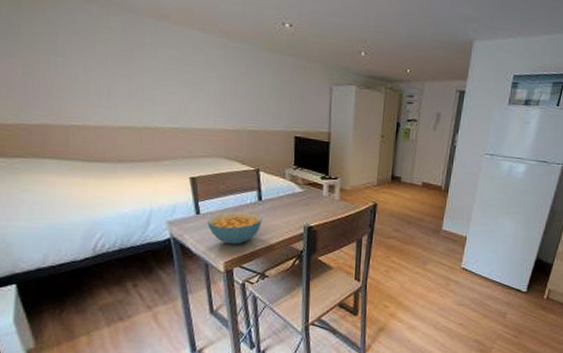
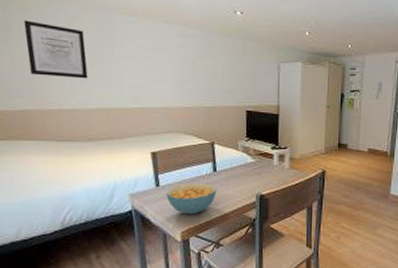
wall art: none [35,18,115,92] -> present [24,20,88,79]

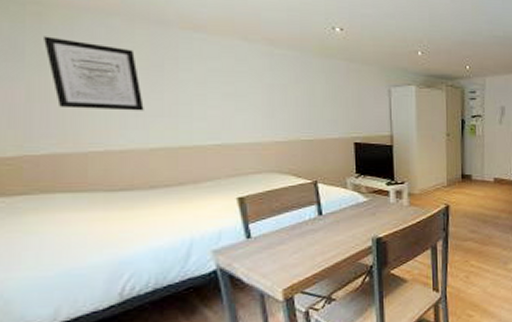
cereal bowl: present [166,183,217,215] -> none [261,229,324,268]

